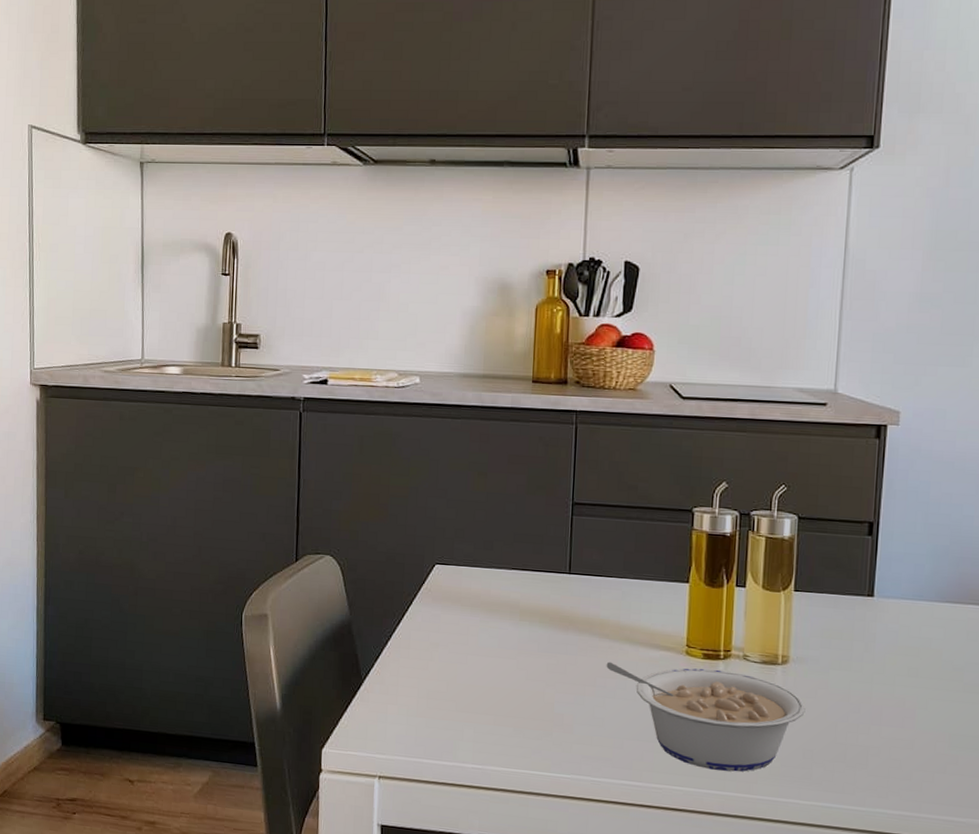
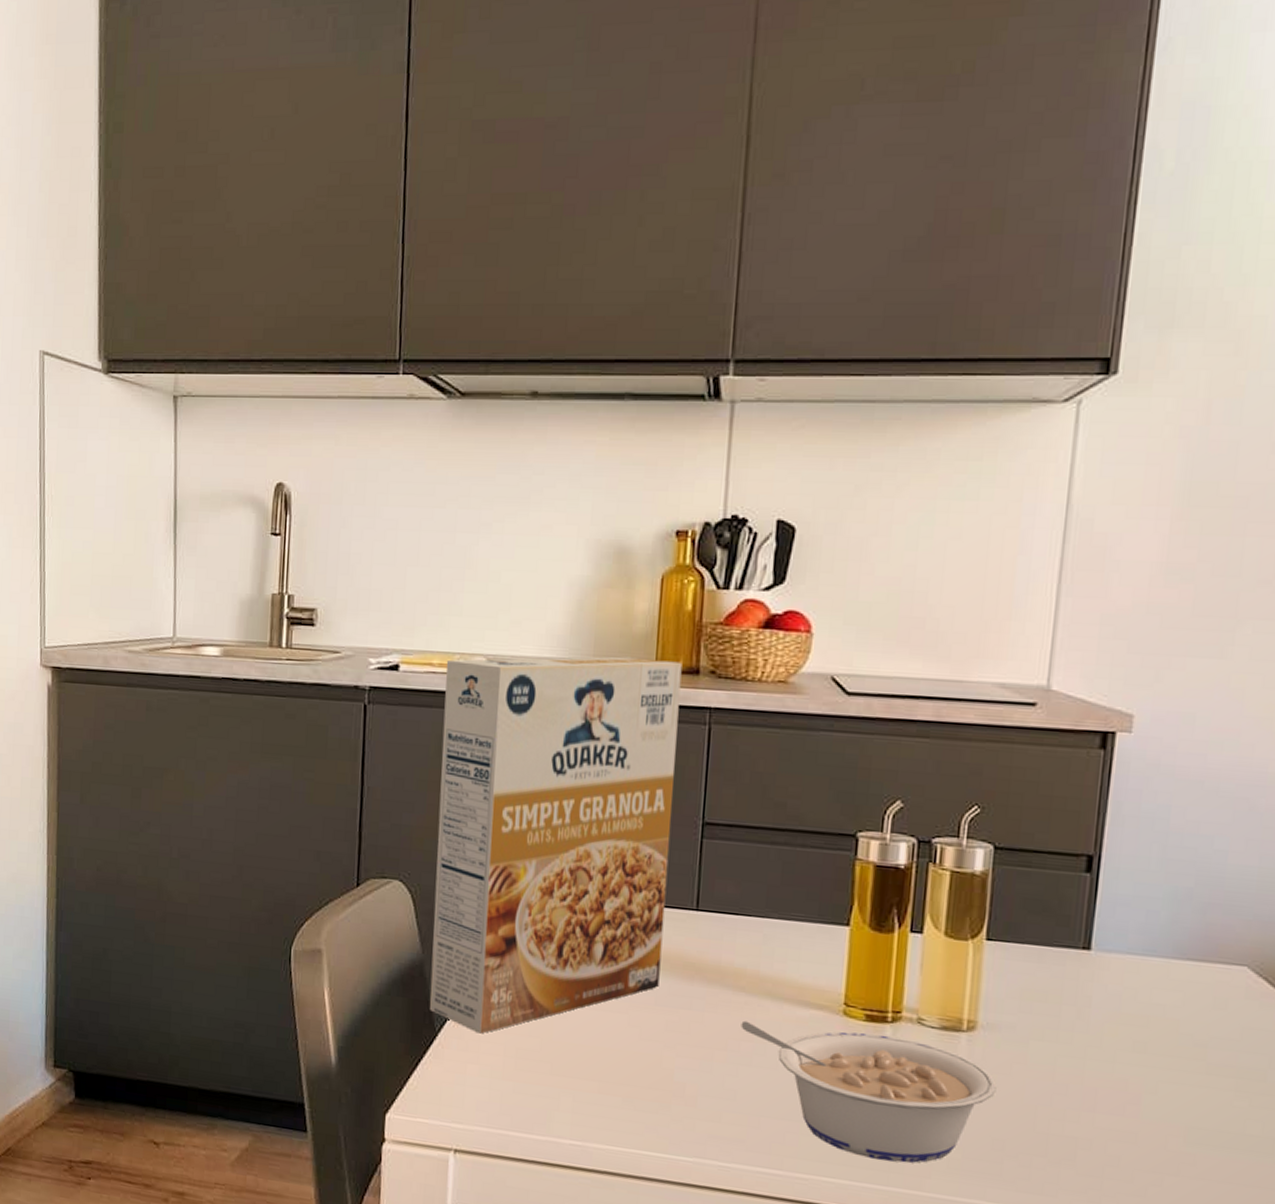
cereal box: none [356,371,554,680] -> present [429,656,682,1034]

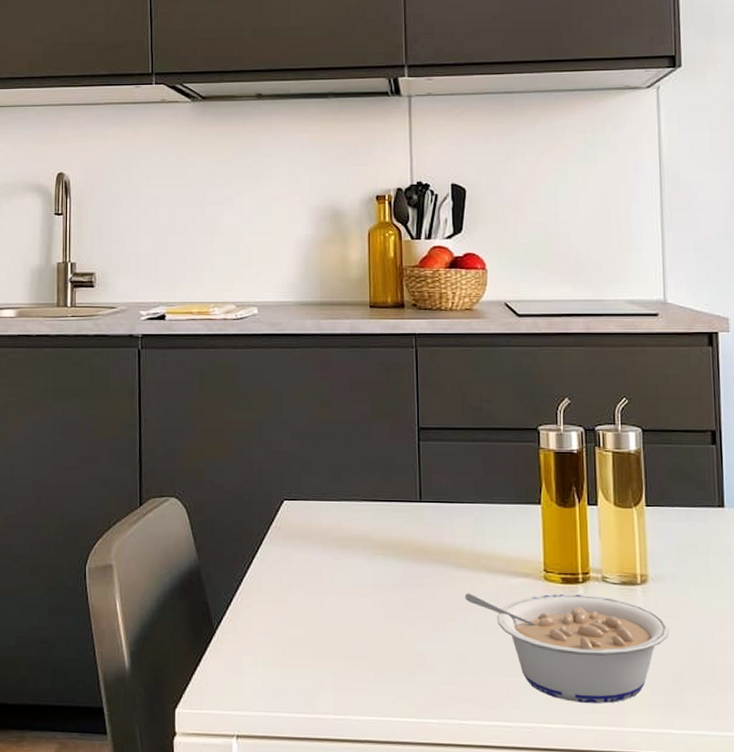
cereal box: present [429,656,682,1034] -> none [203,297,396,627]

